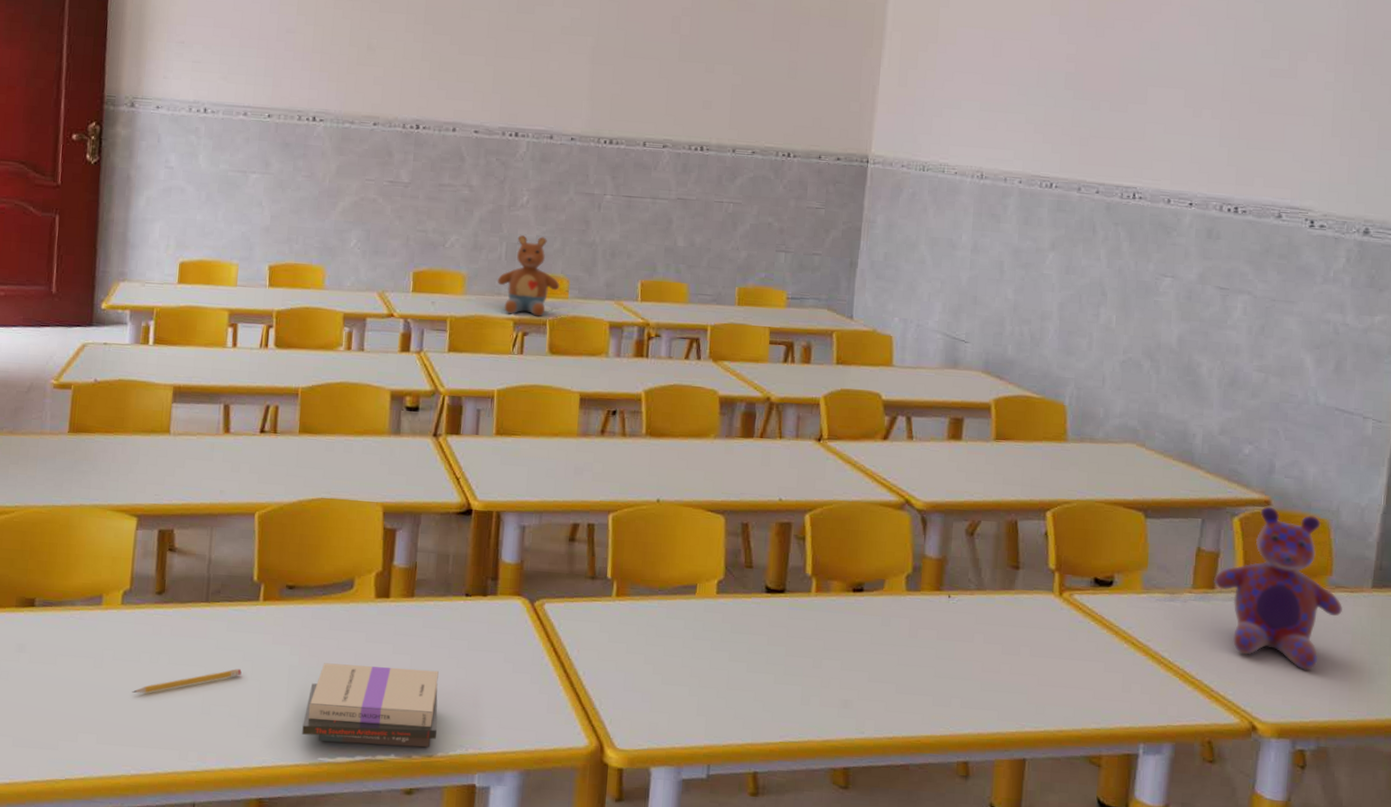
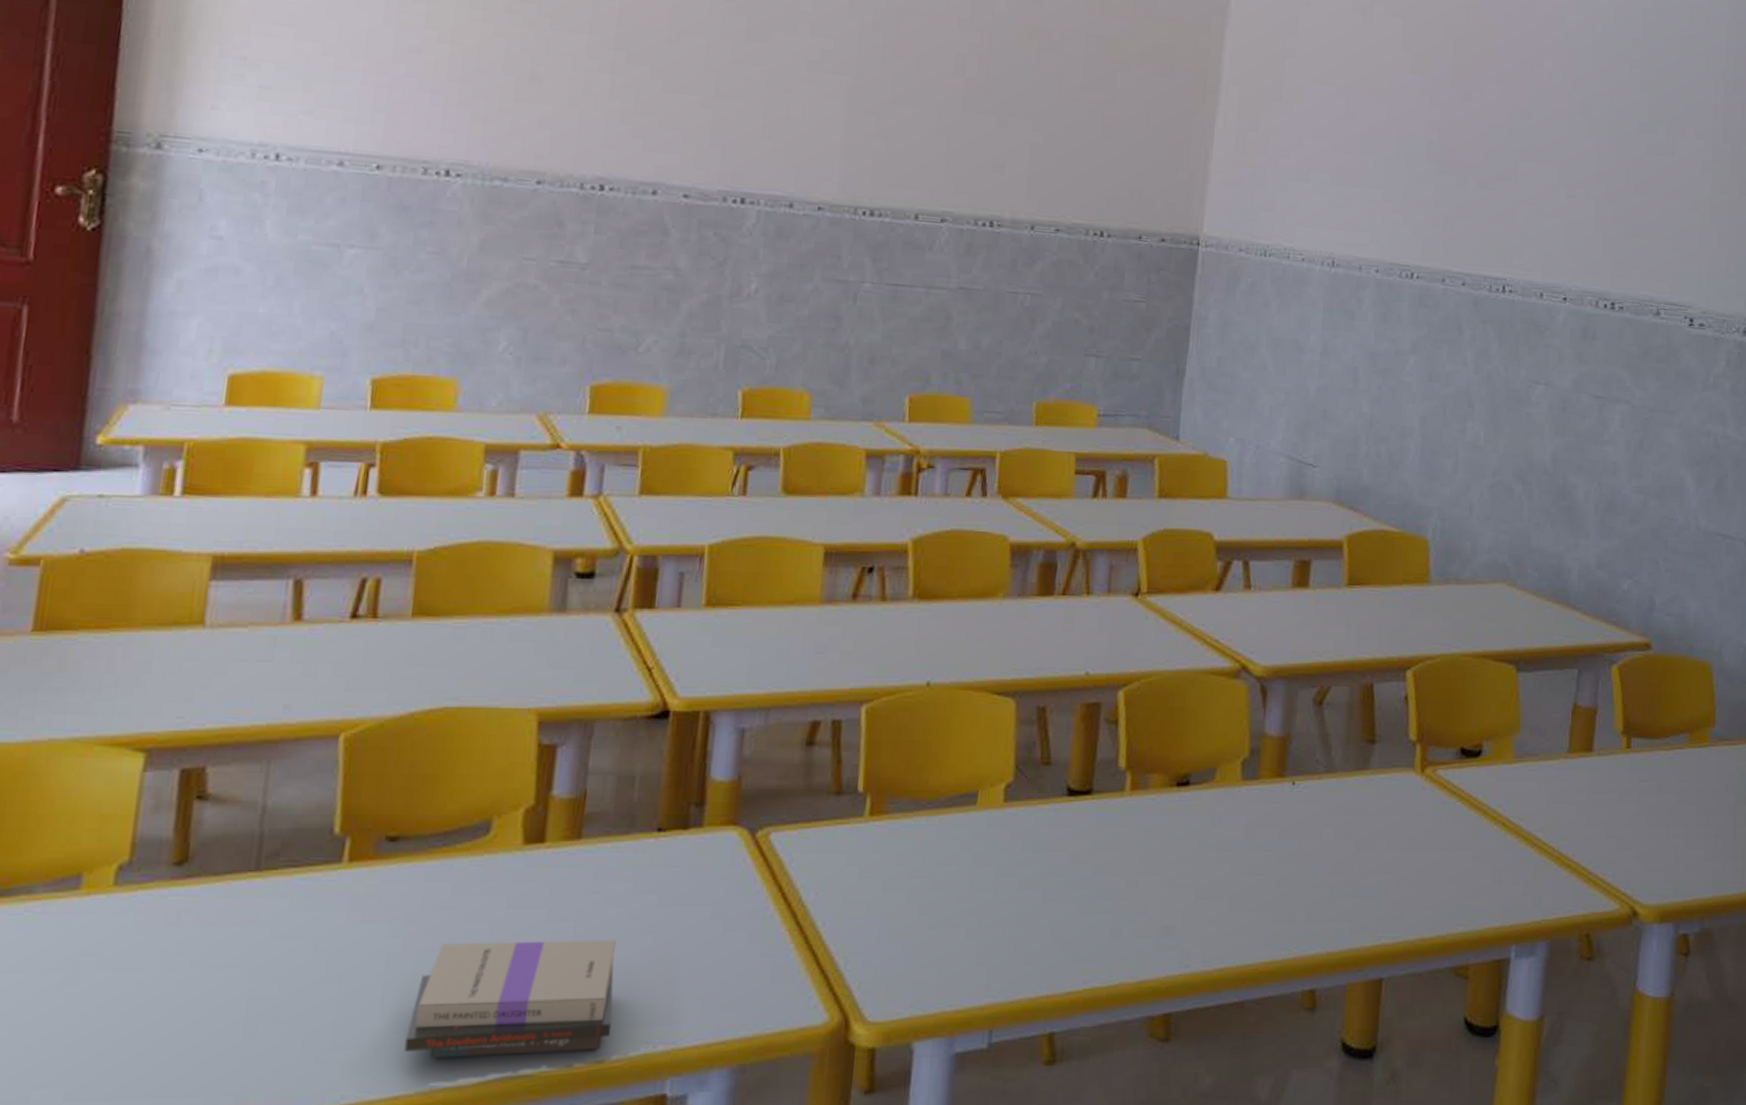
pencil: present [132,669,242,694] -> none [127,965,311,1017]
stuffed toy: present [497,235,560,317] -> none [711,335,800,444]
stuffed animal: present [1213,506,1342,670] -> none [1590,650,1726,840]

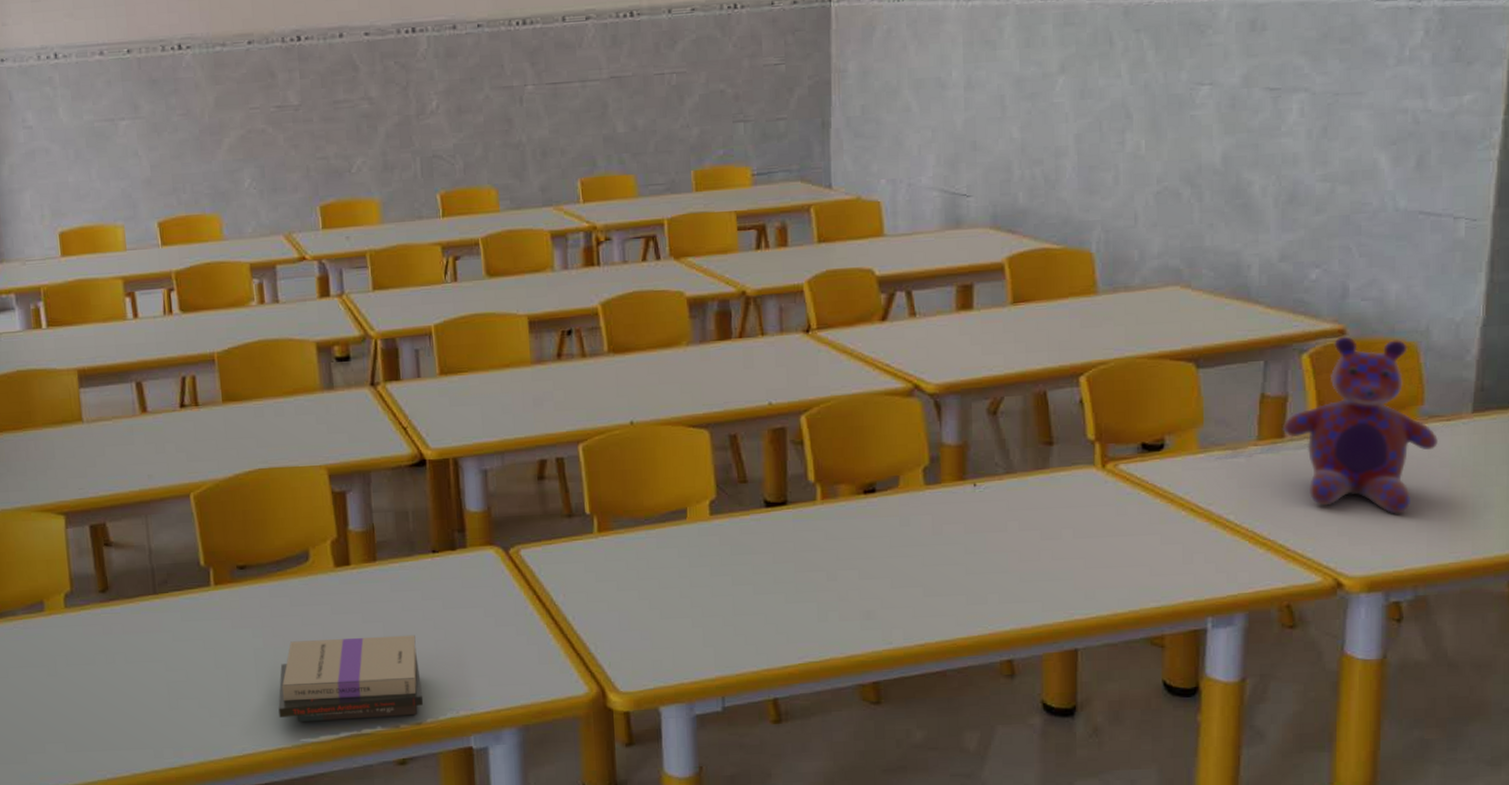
stuffed animal: none [1590,650,1726,840] -> present [1282,336,1438,514]

